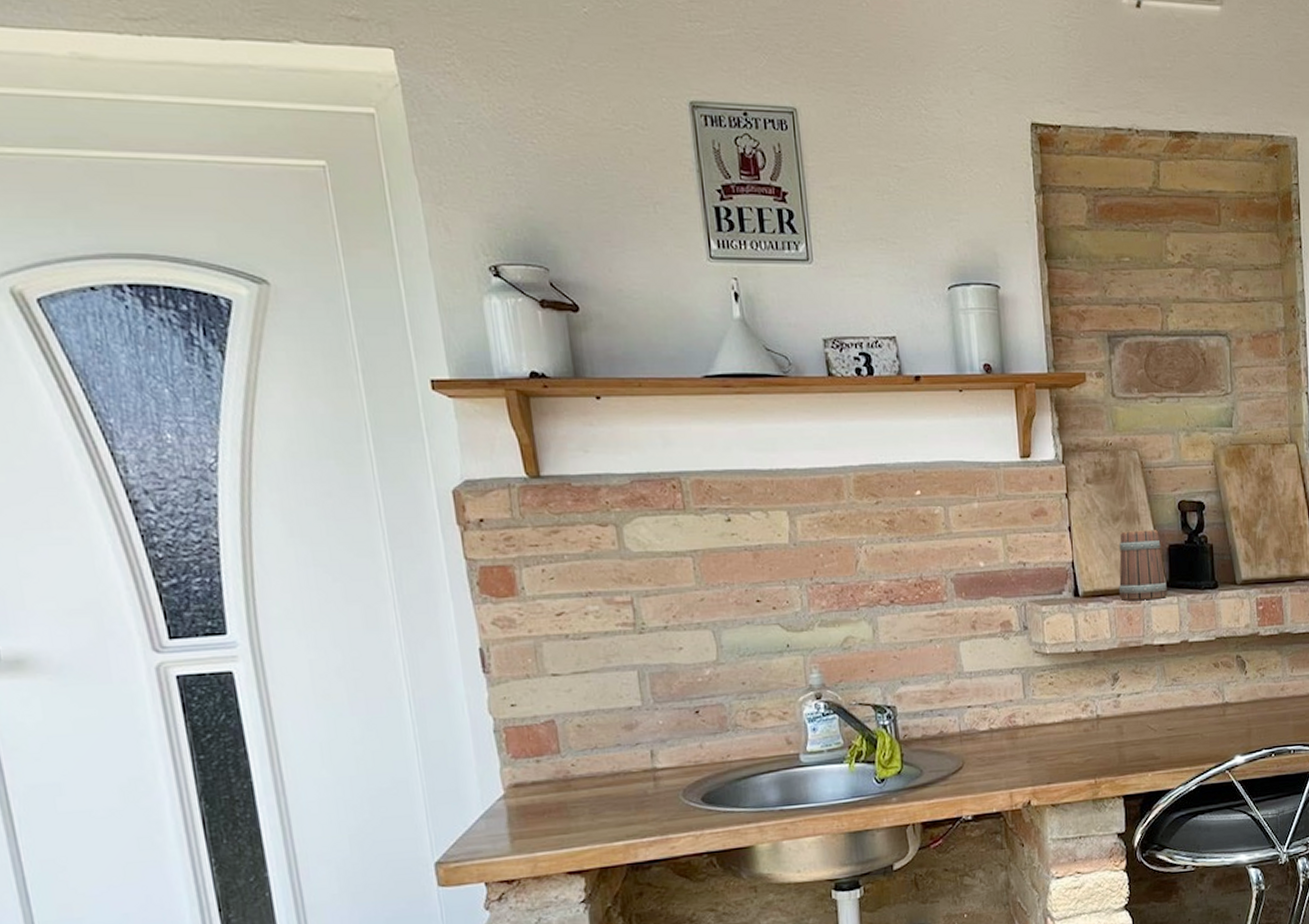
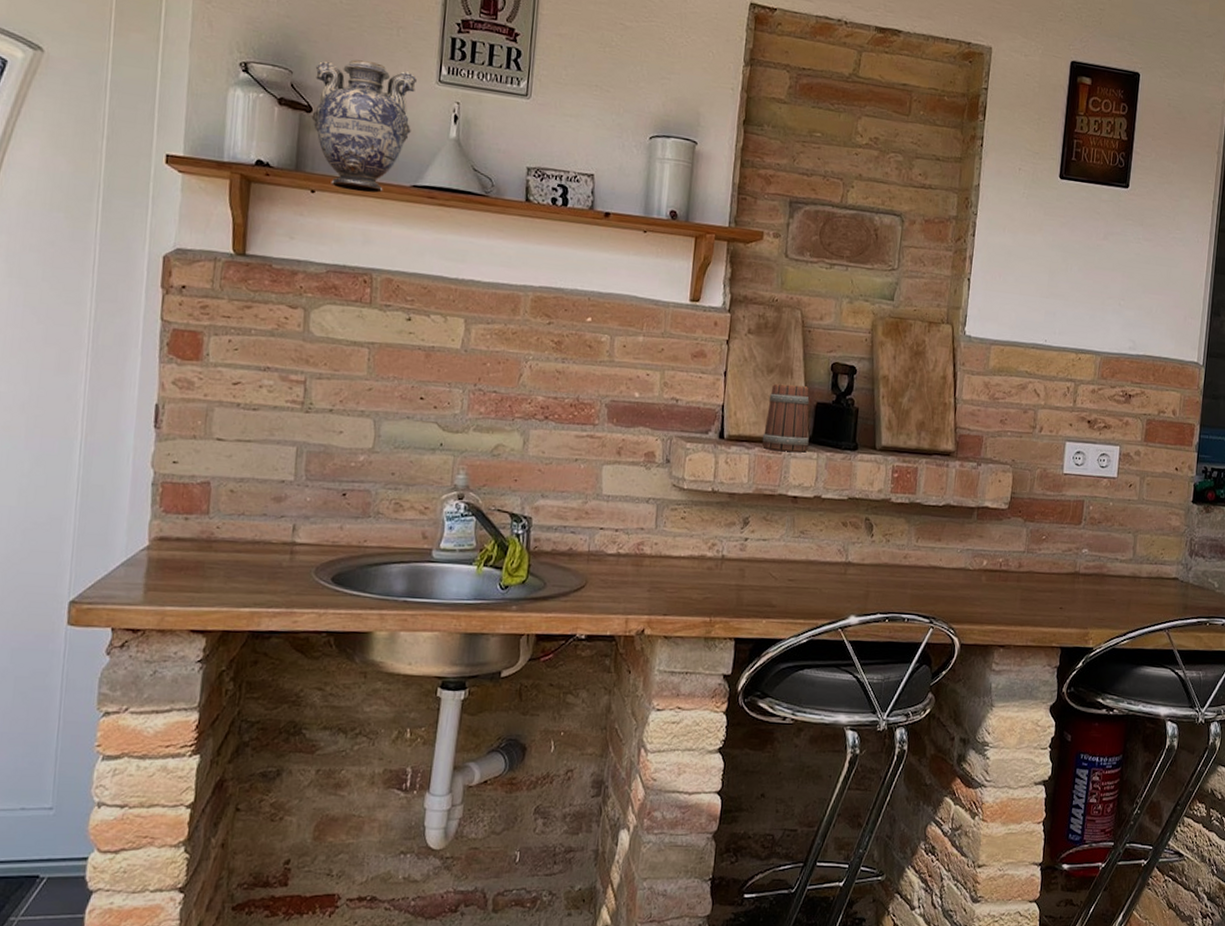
decorative vase: none [572,246,691,391] -> present [311,59,418,193]

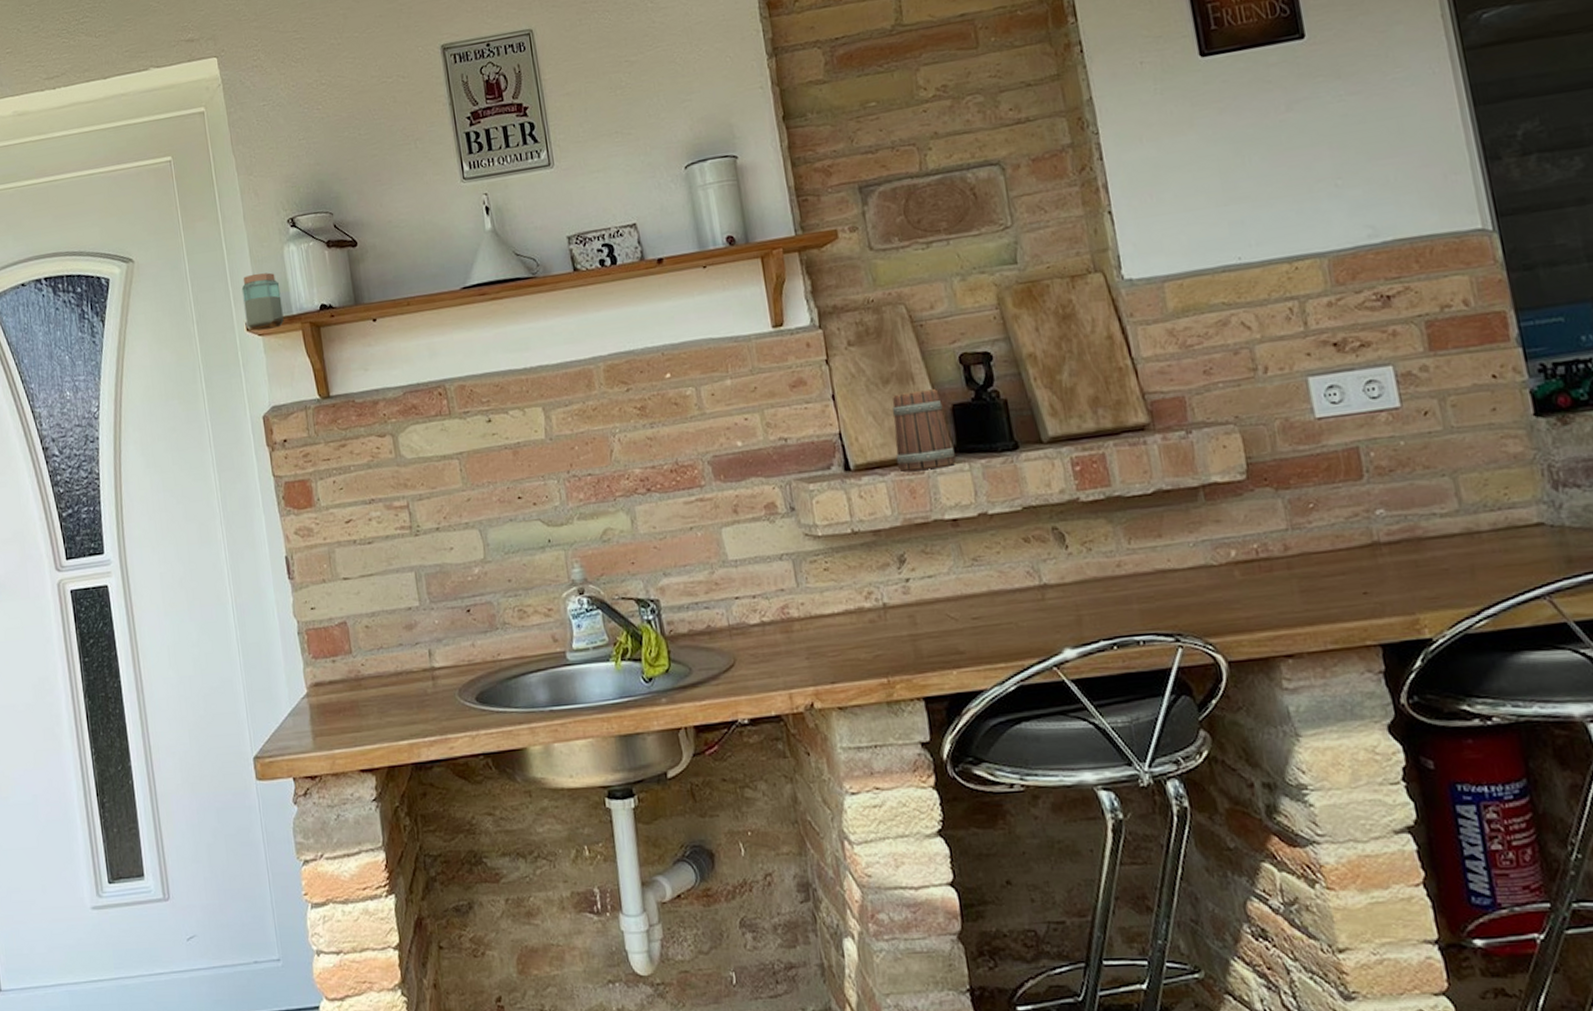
peanut butter: none [166,106,216,170] -> present [241,272,284,331]
decorative vase: present [311,59,418,193] -> none [351,179,449,310]

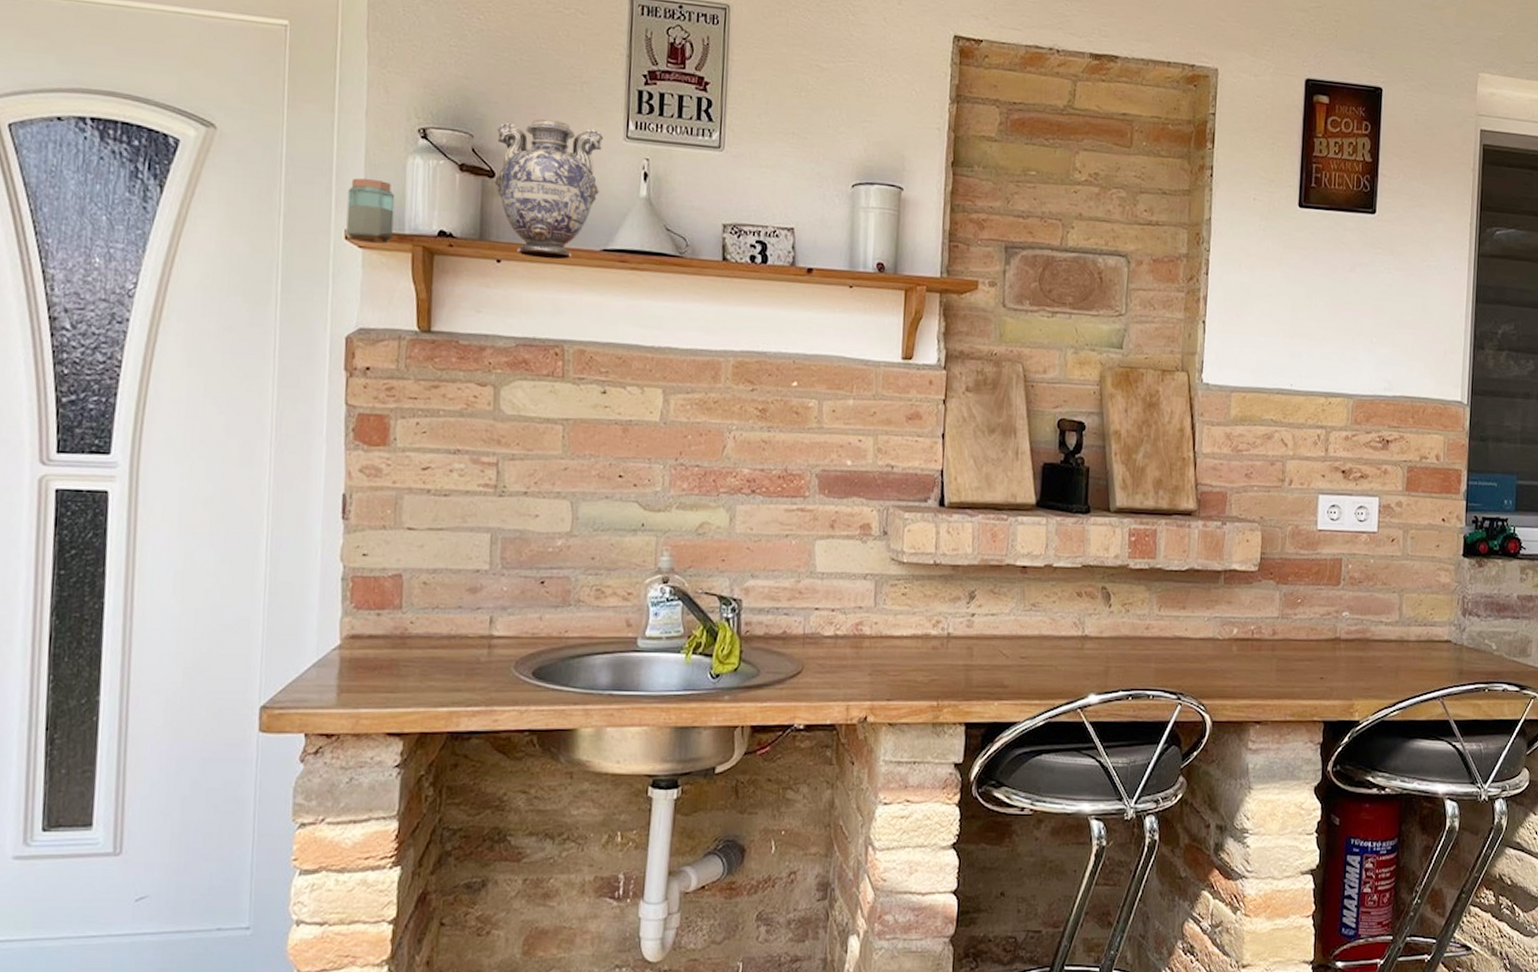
decorative vase: none [351,179,449,310] -> present [494,119,604,260]
beer mug: present [892,389,956,472] -> none [985,444,1037,518]

